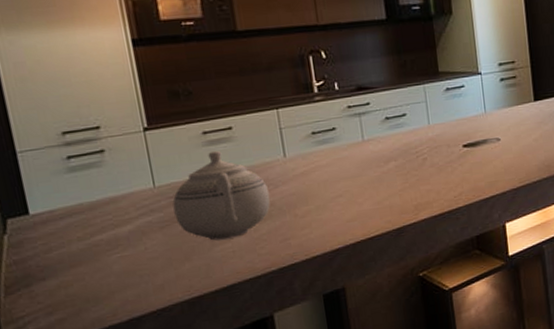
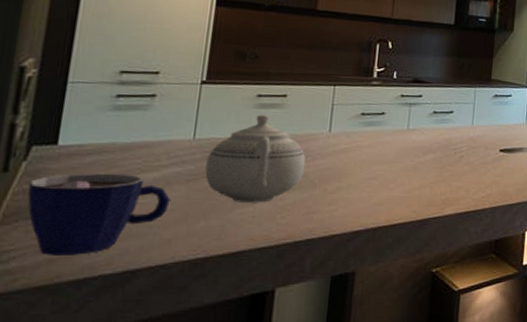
cup: none [17,230,152,316] -> present [27,173,171,255]

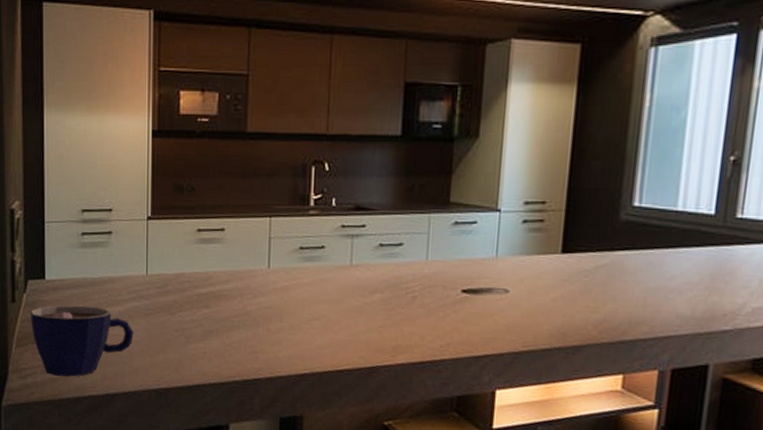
teapot: present [205,114,306,203] -> none [159,249,248,339]

